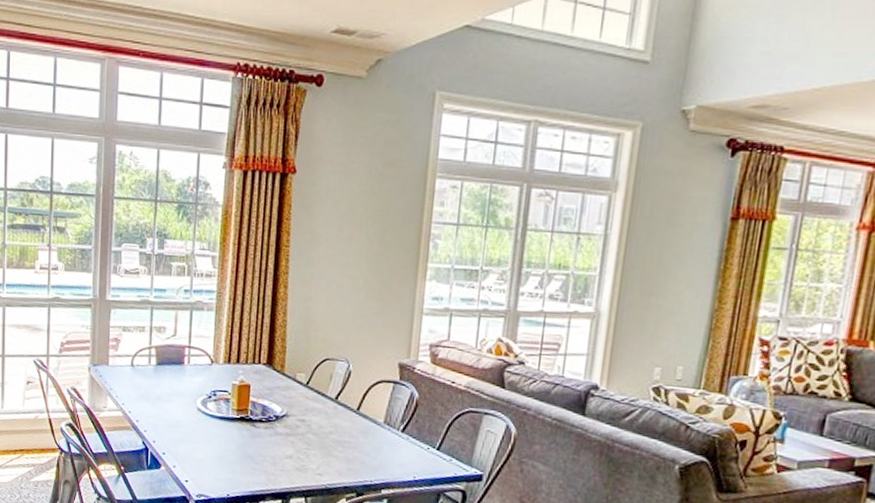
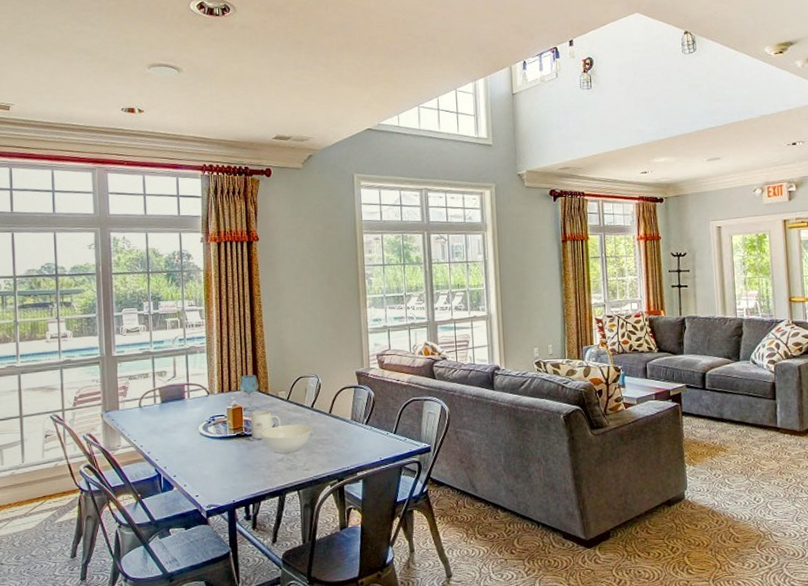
wine glass: none [249,346,274,392] -> present [239,375,259,412]
mug: none [257,393,296,428] -> present [250,410,282,440]
bowl: none [268,414,332,451] -> present [260,424,312,454]

